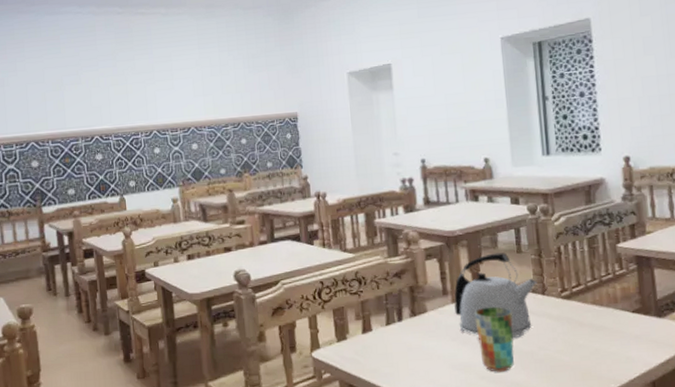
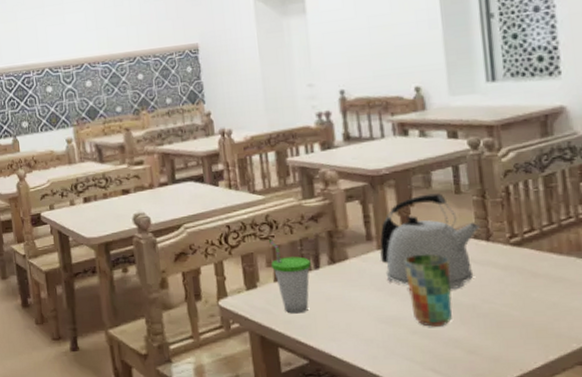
cup: none [357,294,395,363] -> present [268,239,311,314]

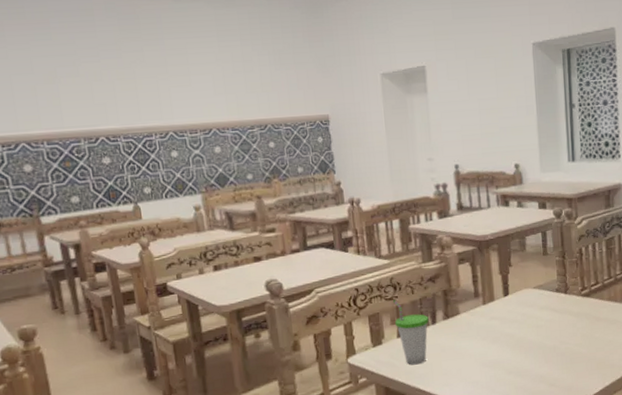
kettle: present [379,193,480,290] -> none [484,255,561,335]
cup: present [405,254,452,327] -> none [504,306,539,367]

